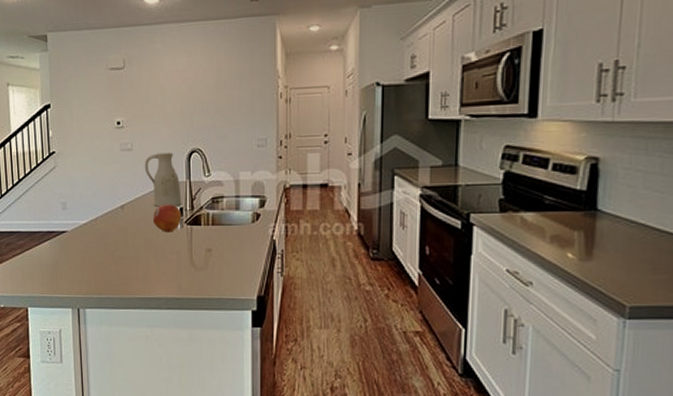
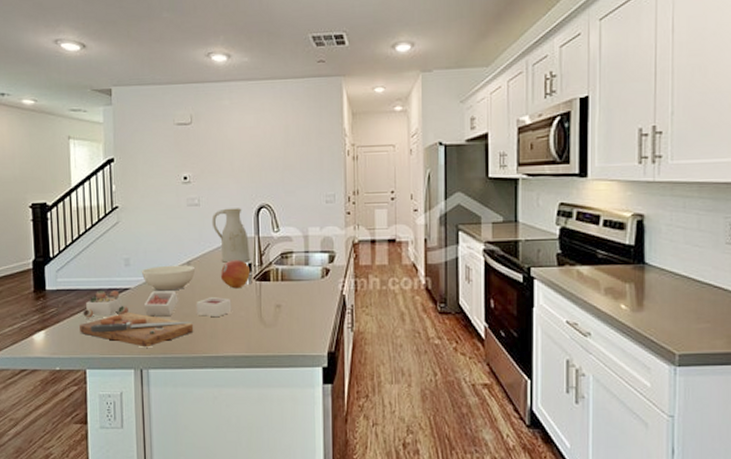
cutting board: none [21,233,164,288] -> present [80,290,232,348]
bowl: none [77,209,129,234] -> present [141,265,196,291]

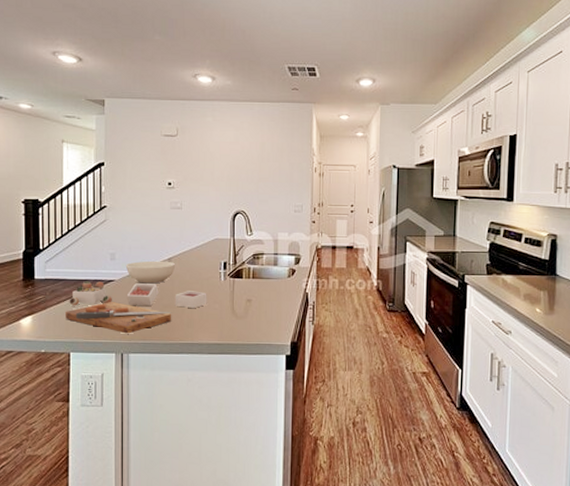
ceramic pitcher: present [211,208,251,263] -> none [192,212,226,261]
fruit: present [220,260,251,289] -> none [198,258,226,284]

